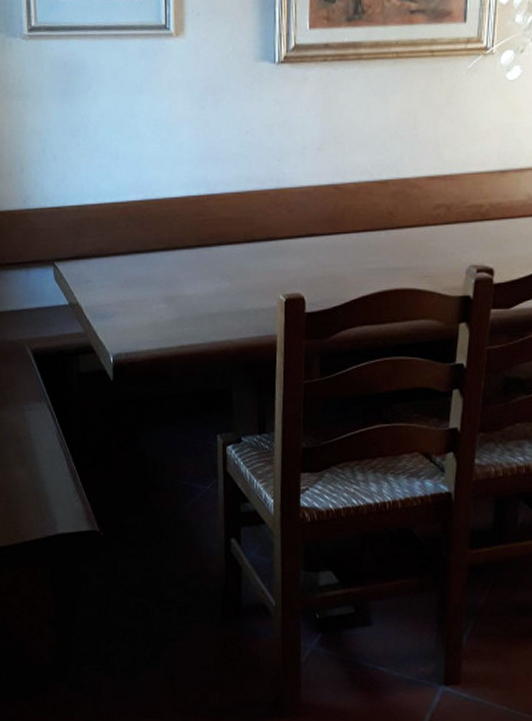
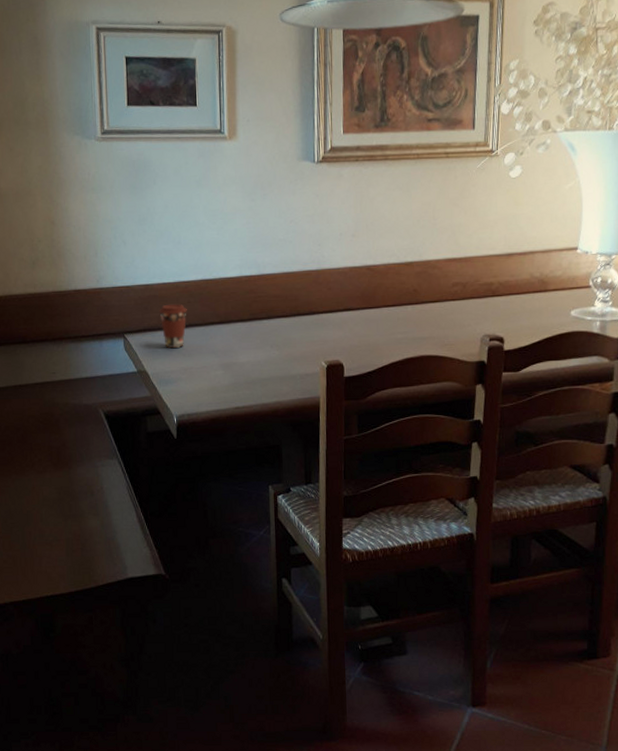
coffee cup: none [94,227,126,278] -> present [159,304,187,348]

